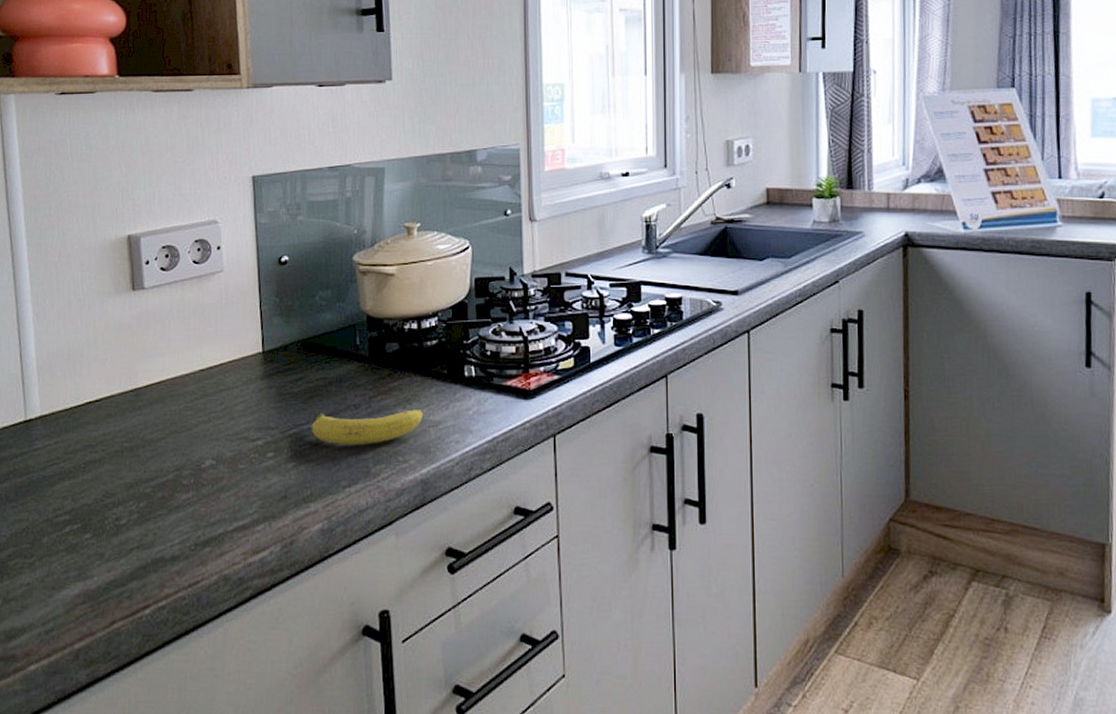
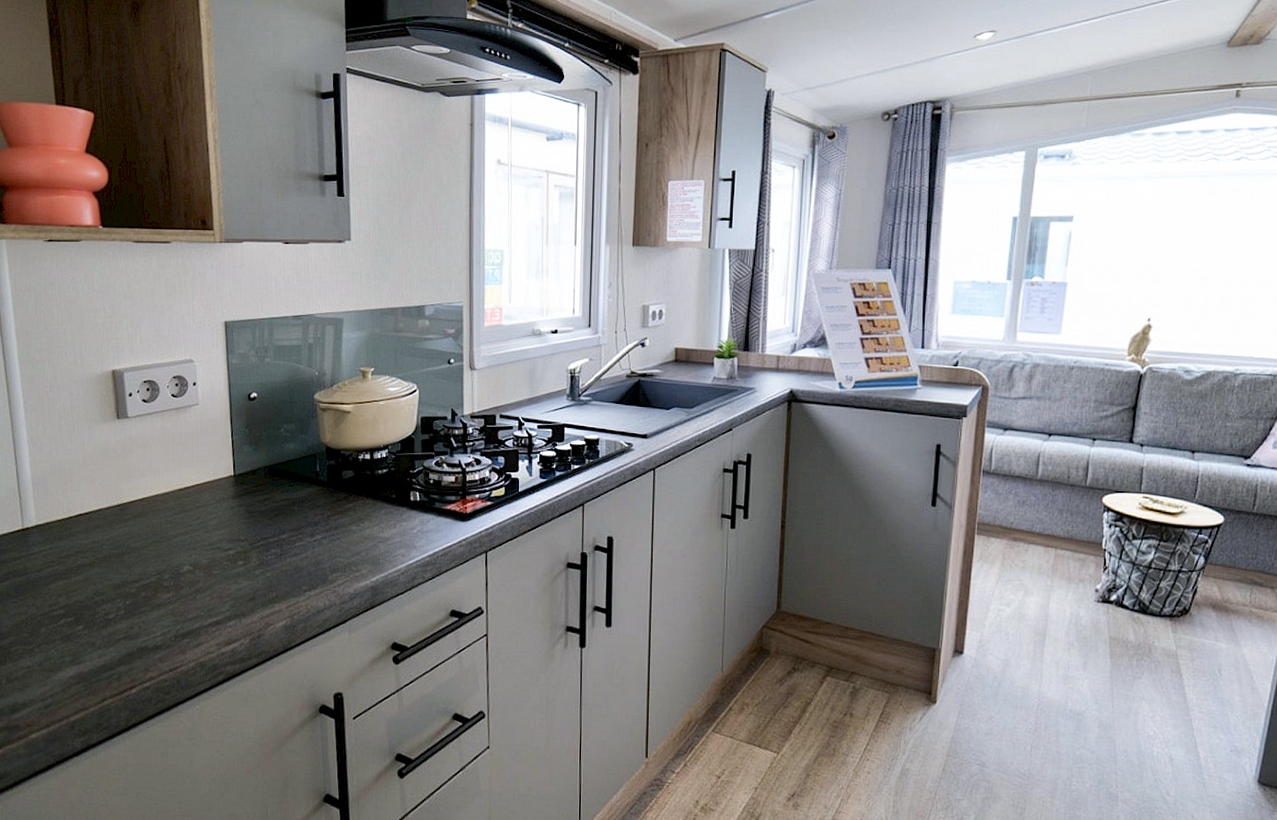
fruit: present [311,408,423,444] -> none [276,526,374,556]

